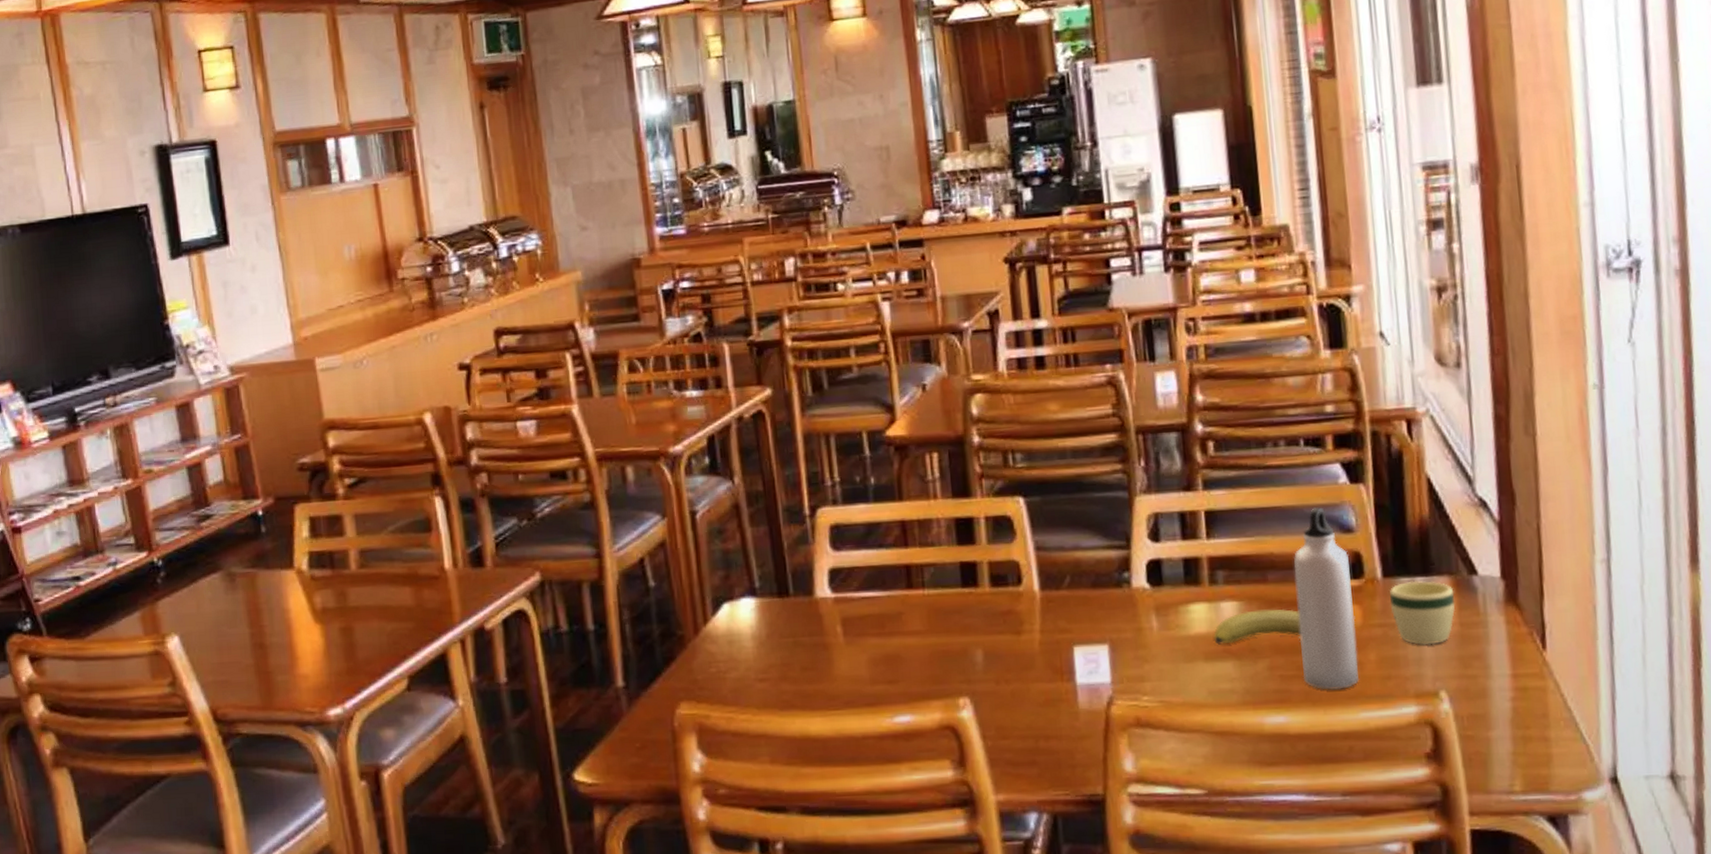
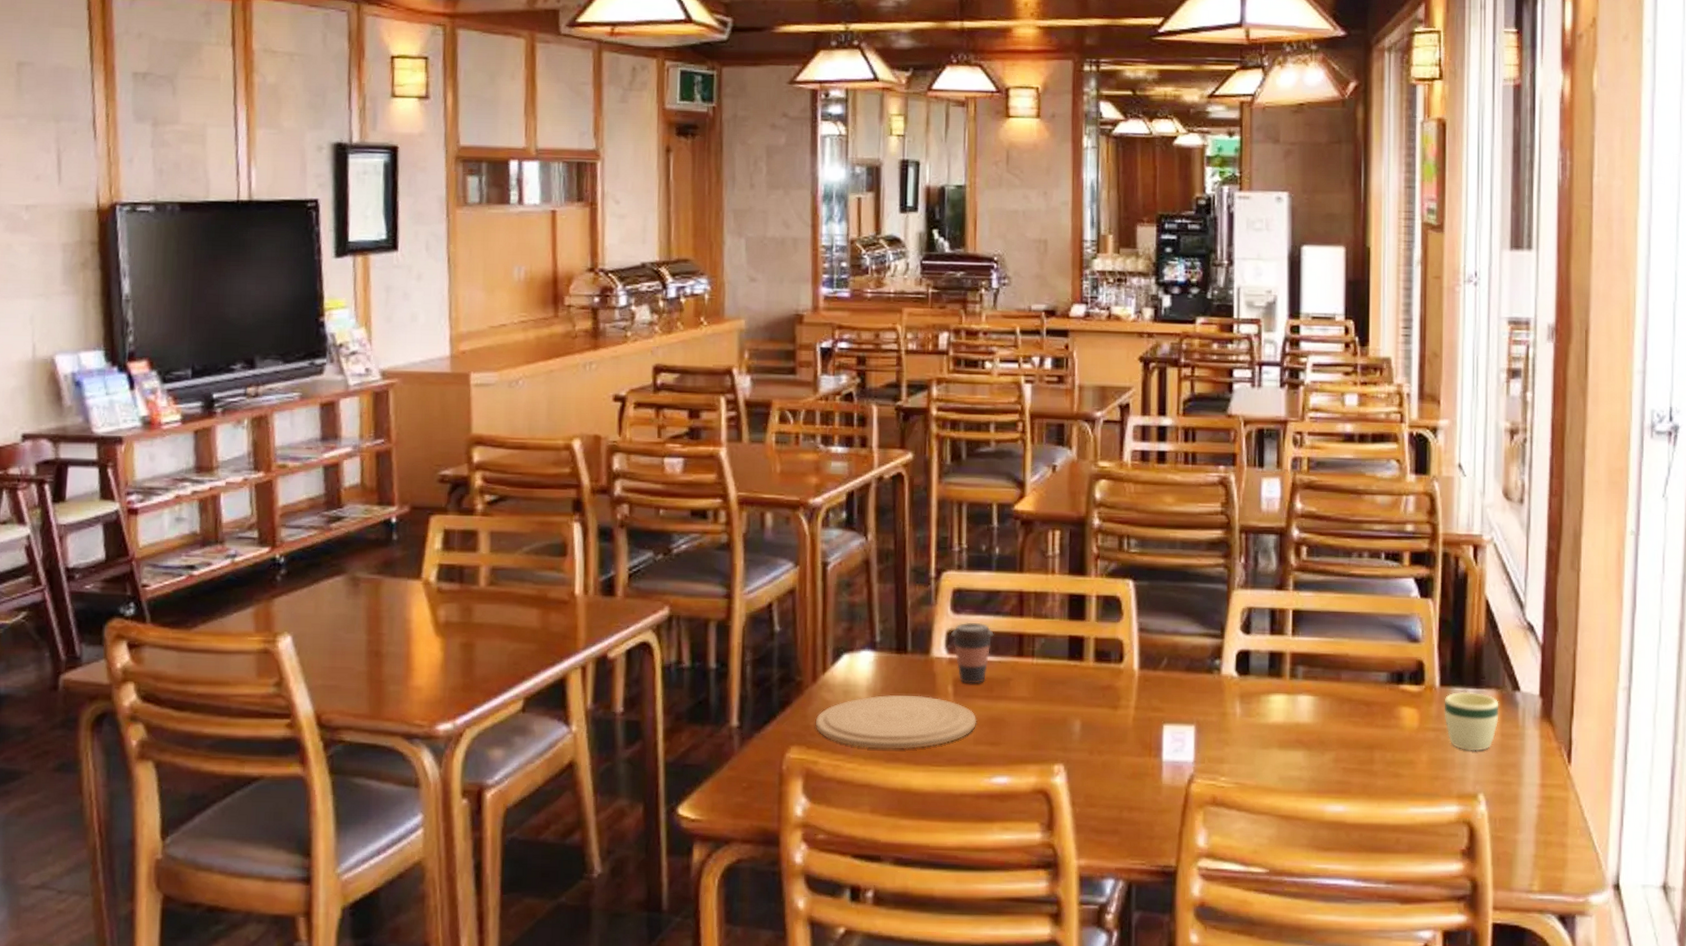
plate: none [703,638,872,697] -> present [816,695,977,749]
coffee cup: none [833,557,879,623] -> present [951,622,994,684]
fruit: present [1214,609,1301,645] -> none [1289,705,1365,735]
water bottle: present [1293,507,1360,690] -> none [1363,616,1413,785]

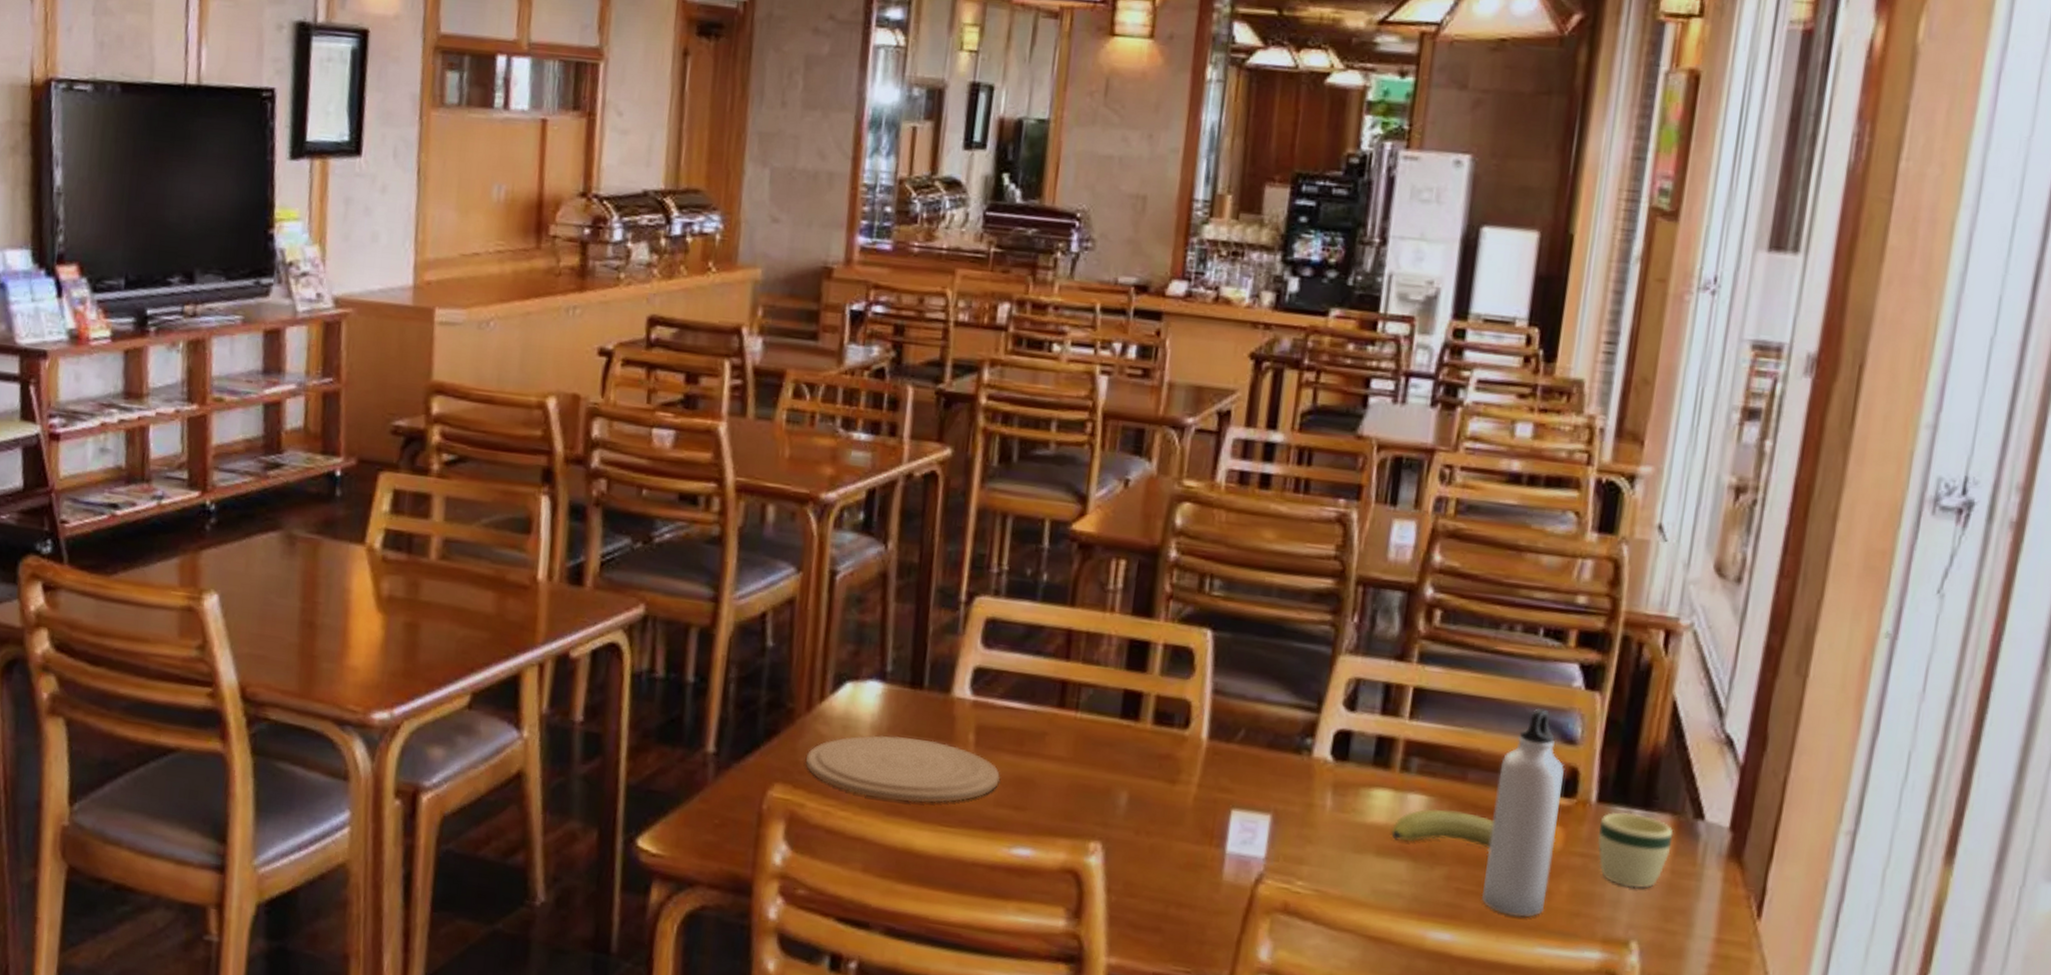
coffee cup: present [951,622,994,684] -> none [978,659,1031,736]
fruit: none [1289,705,1365,735] -> present [1391,808,1494,848]
water bottle: none [1363,616,1413,785] -> present [1481,708,1565,917]

